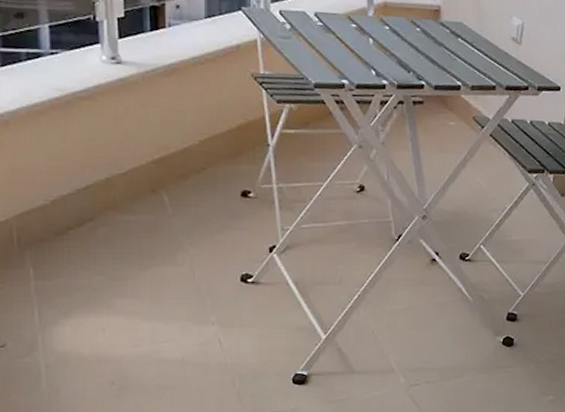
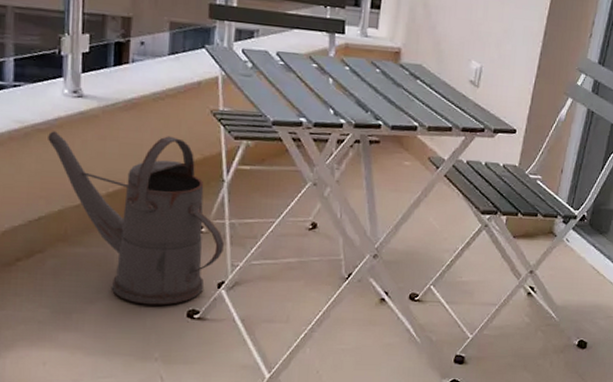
watering can: none [89,98,273,270] -> present [48,131,224,305]

